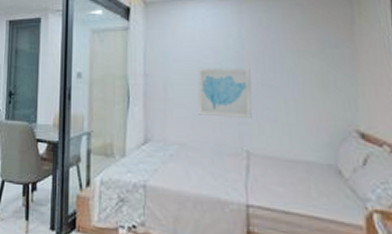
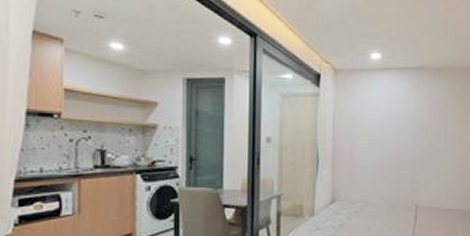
wall art: present [197,68,252,119] -> none [378,134,422,178]

